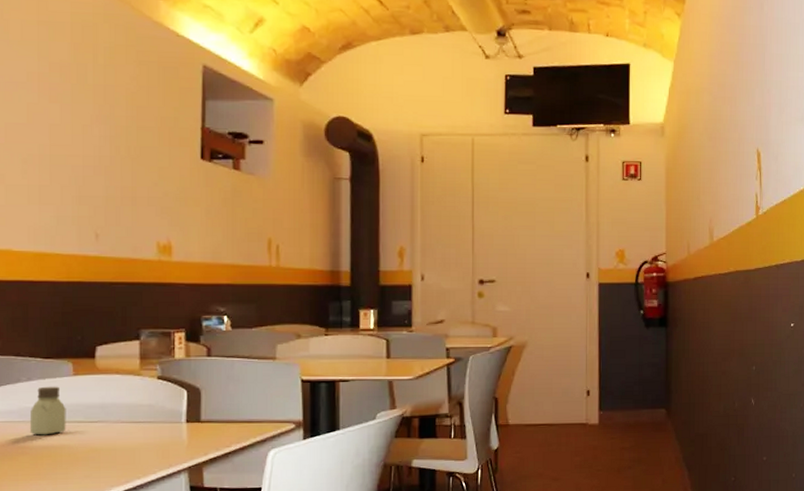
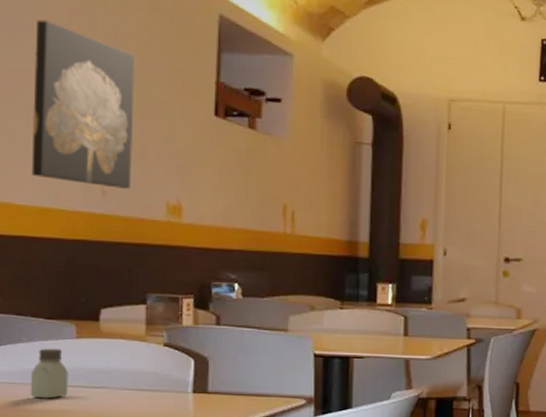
wall art: none [27,77,124,231] -> present [31,19,135,189]

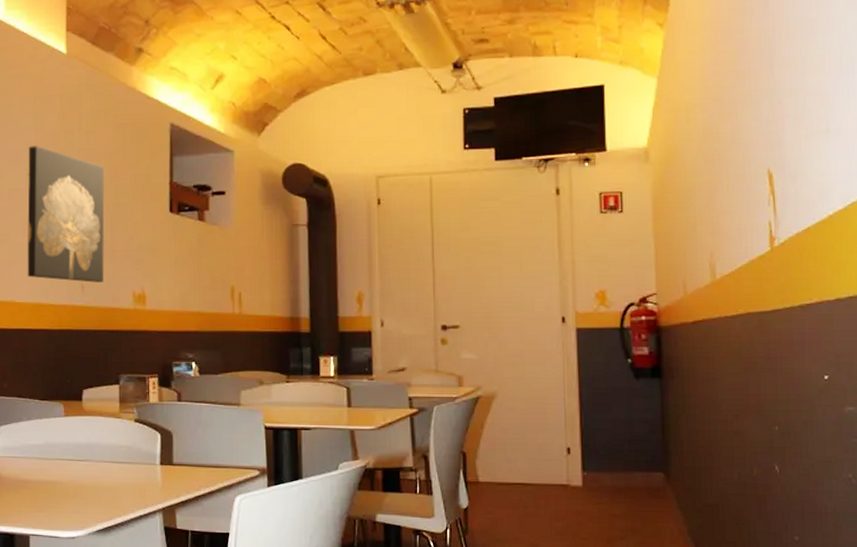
saltshaker: present [30,348,68,399] -> none [29,426,59,471]

